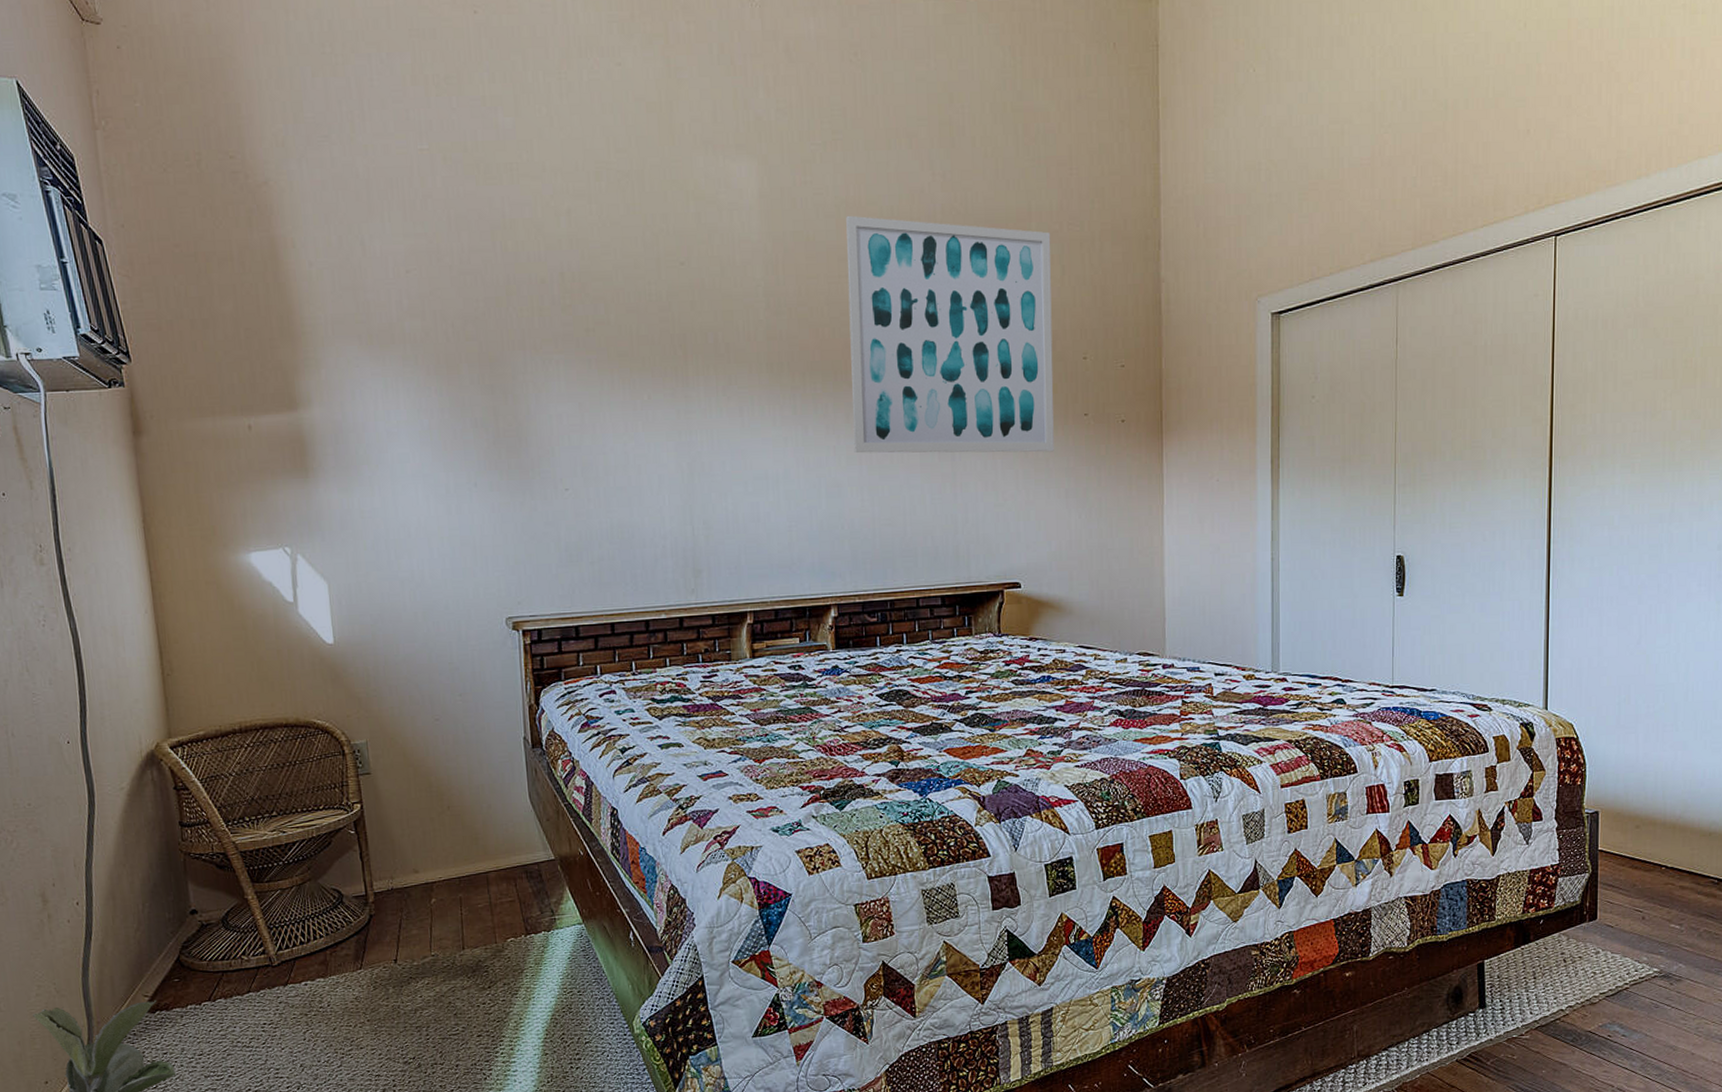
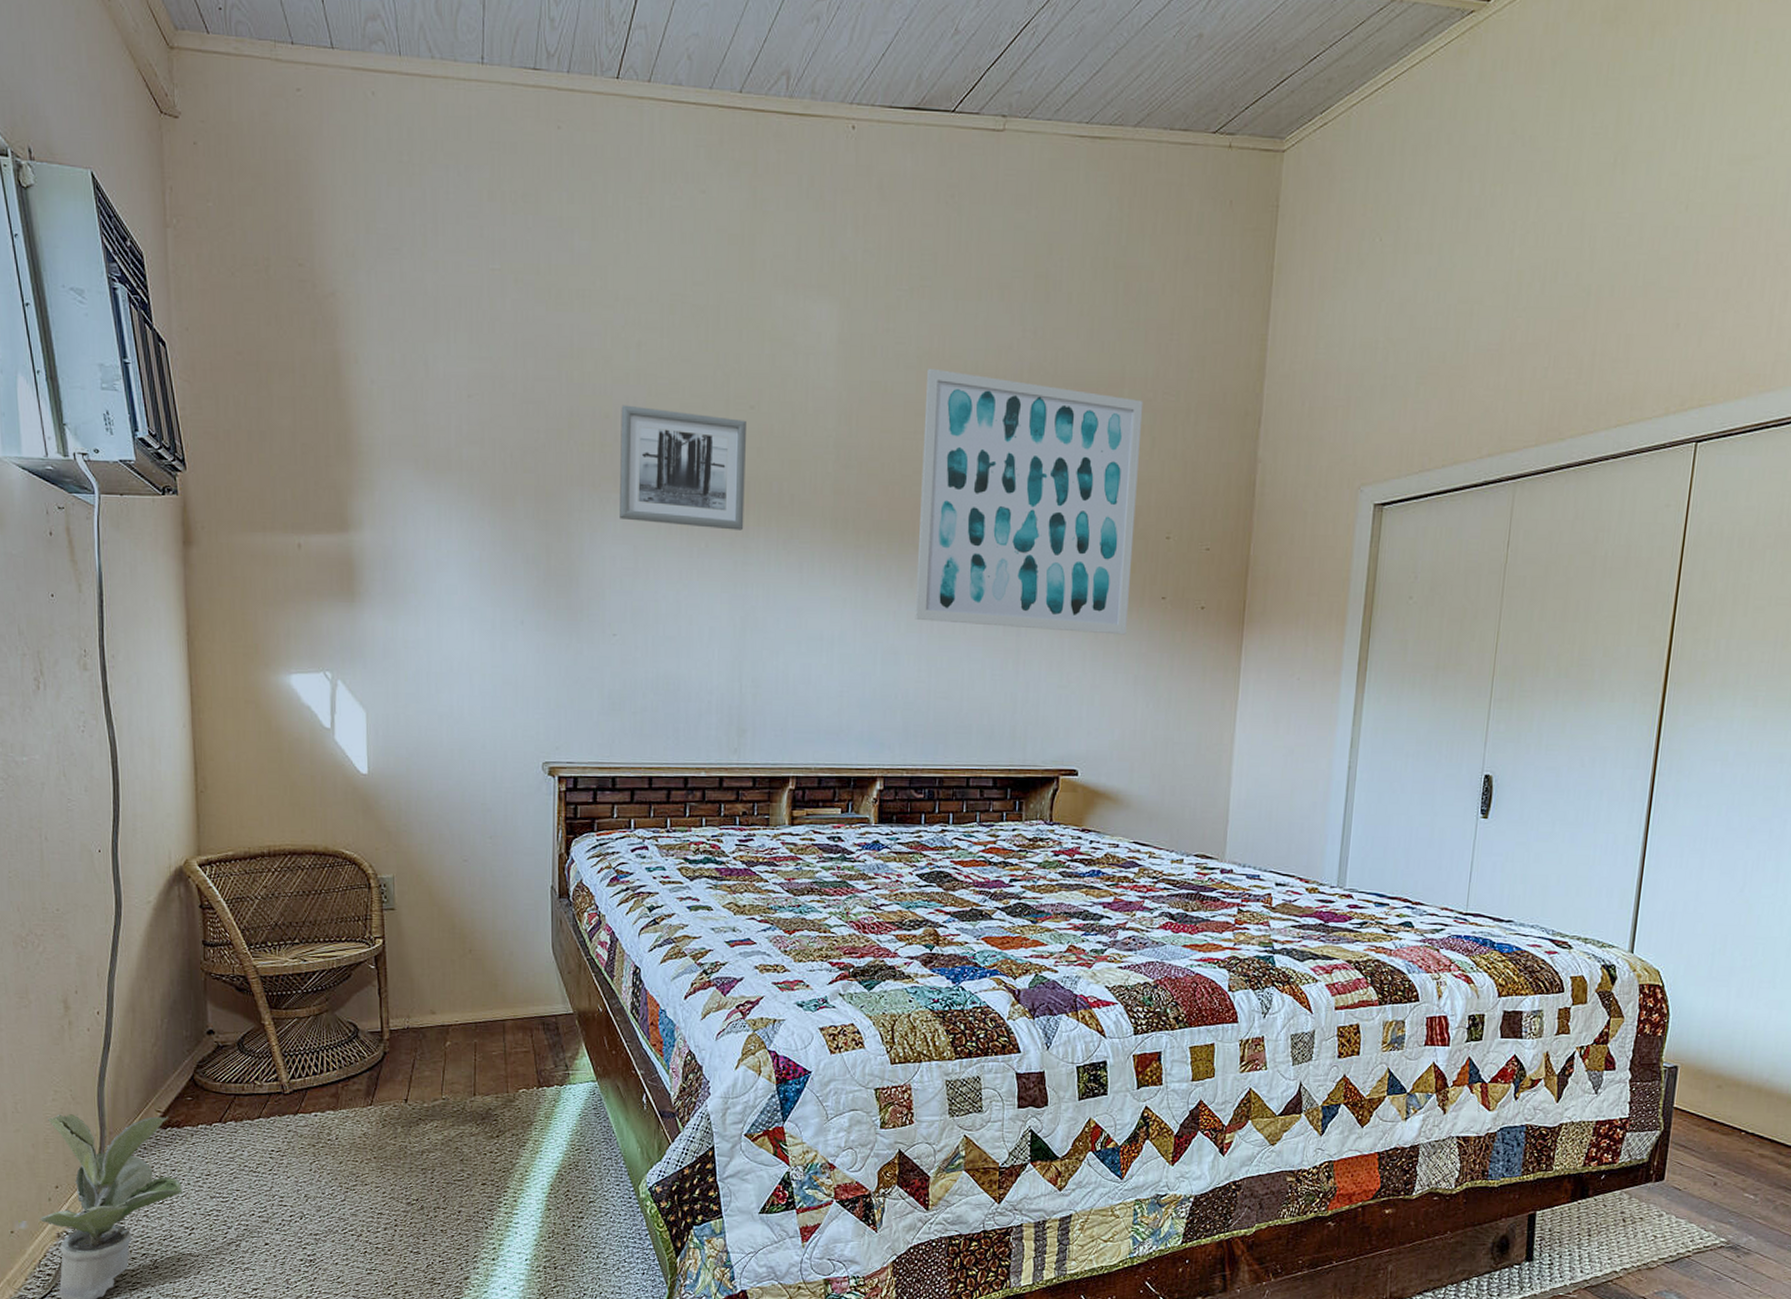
wall art: none [556,269,684,381] -> present [620,405,746,530]

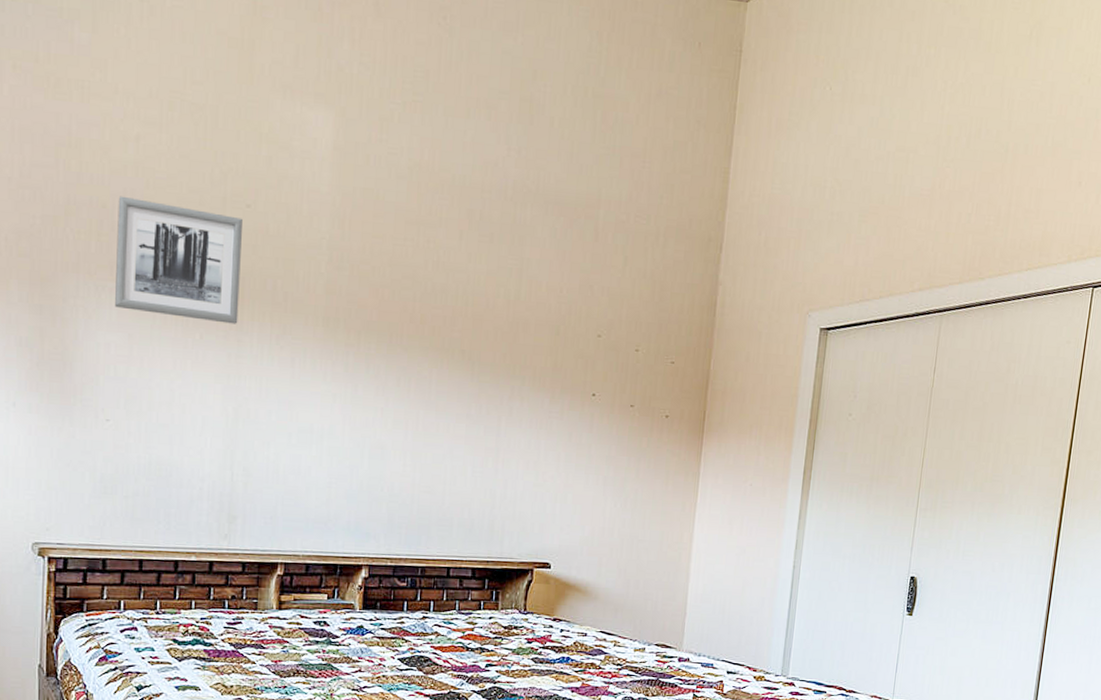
wall art: present [915,368,1144,635] -> none [401,179,617,439]

